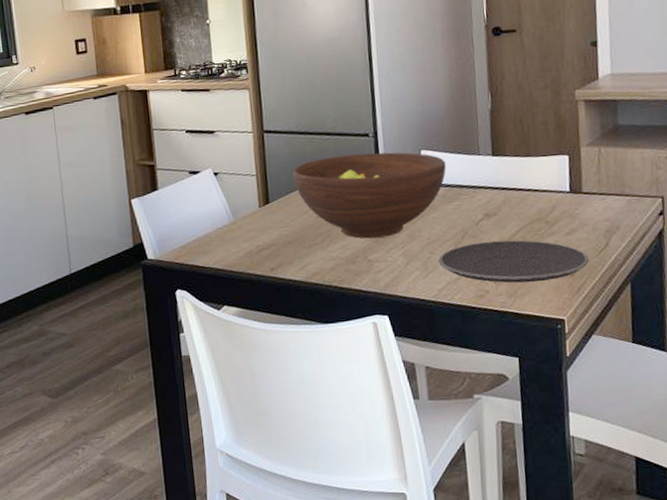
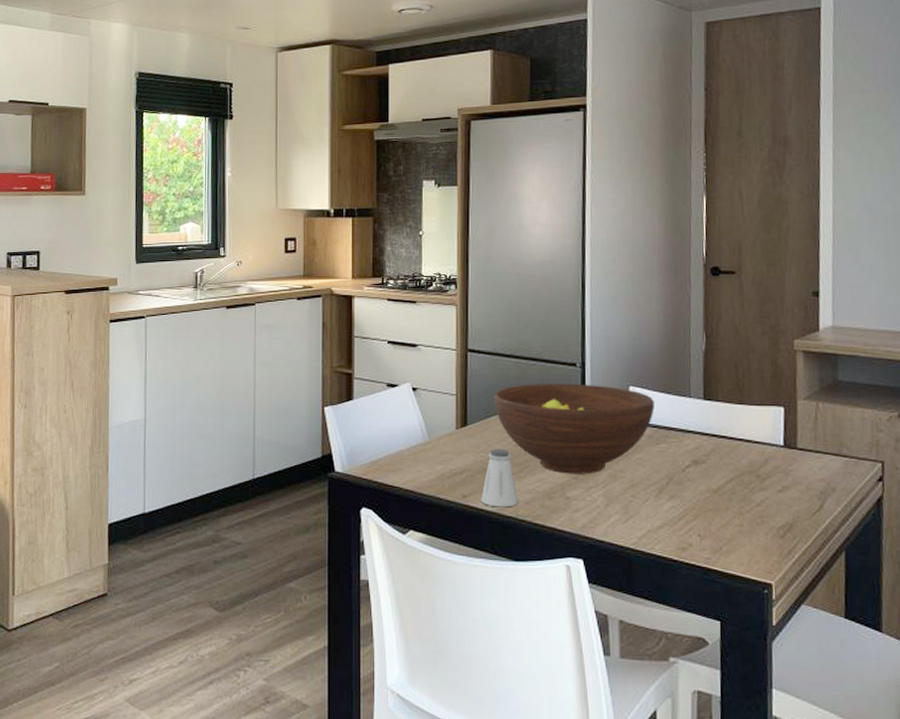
saltshaker: none [288,221,324,276] -> present [481,449,518,507]
plate: present [438,240,589,283] -> none [640,491,801,539]

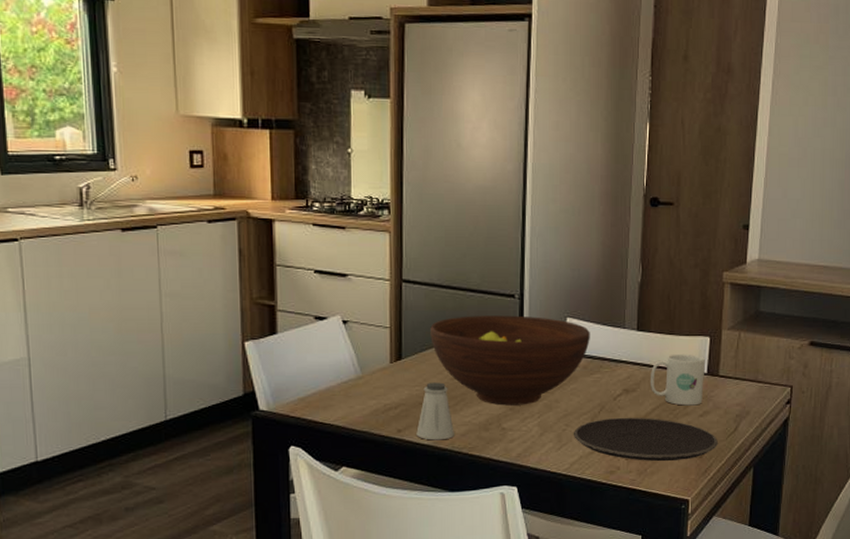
plate: none [640,491,801,539] -> present [573,418,718,461]
mug: none [720,424,781,480] -> present [649,353,706,406]

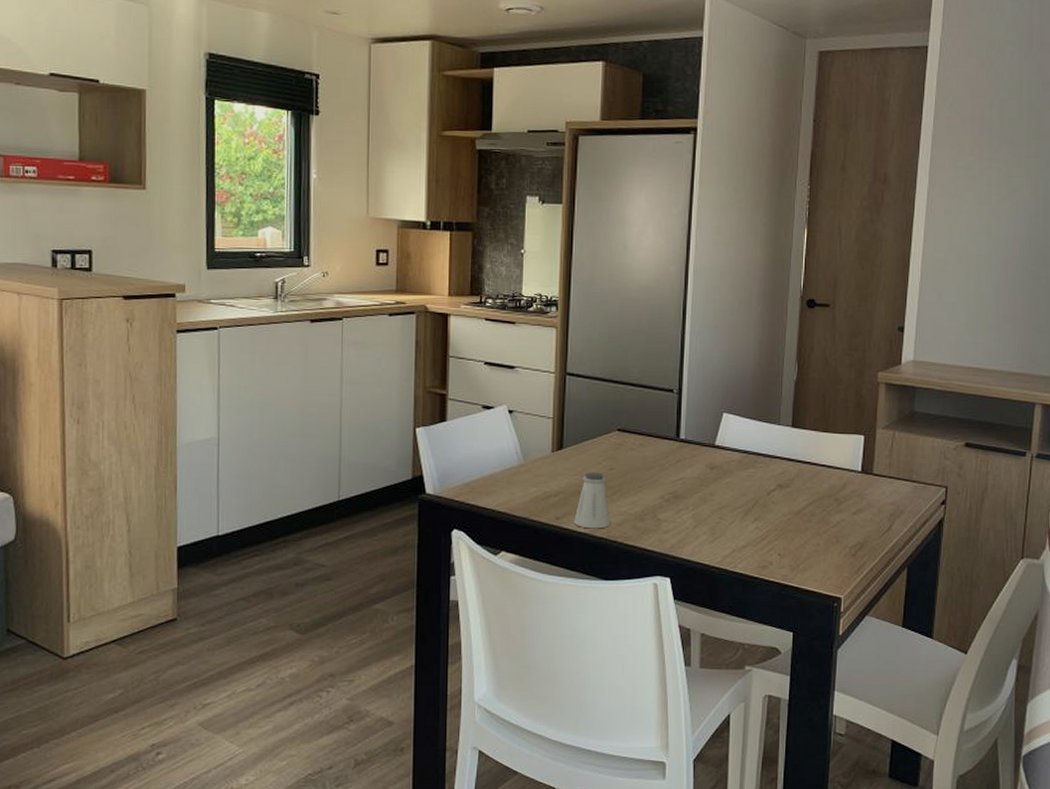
fruit bowl: present [430,315,590,406] -> none [591,408,746,497]
plate: present [573,418,718,461] -> none [726,513,871,557]
mug: present [649,353,706,406] -> none [803,451,860,503]

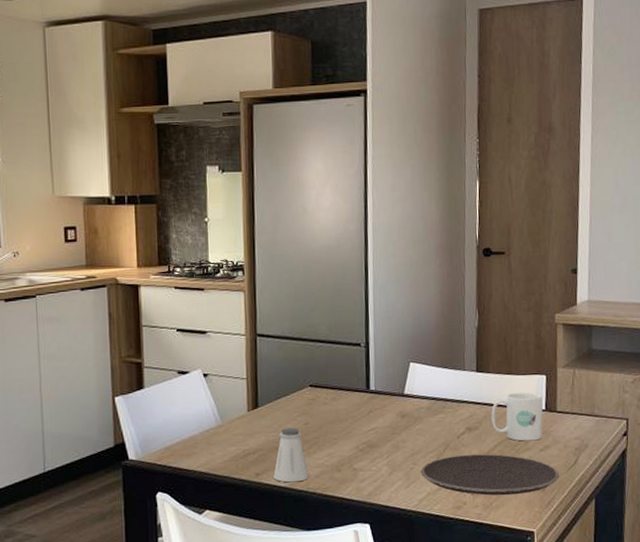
plate: none [726,513,871,557] -> present [420,454,559,496]
mug: none [803,451,860,503] -> present [491,392,543,441]

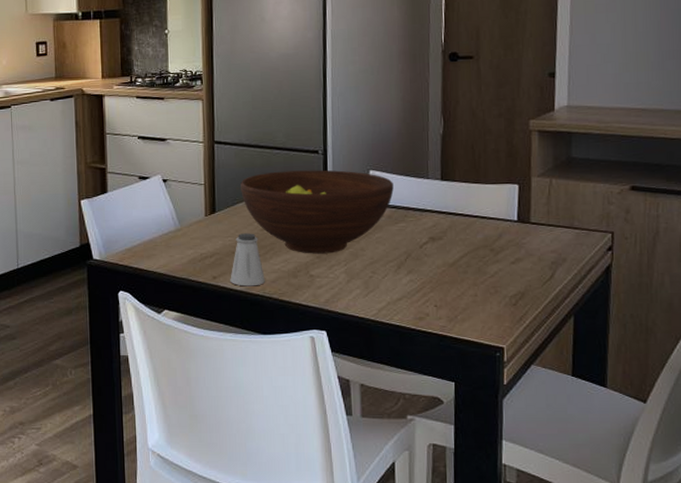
fruit bowl: none [284,362,433,448] -> present [240,170,394,254]
plate: present [420,454,559,496] -> none [380,265,533,308]
mug: present [491,392,543,441] -> none [456,201,515,253]

